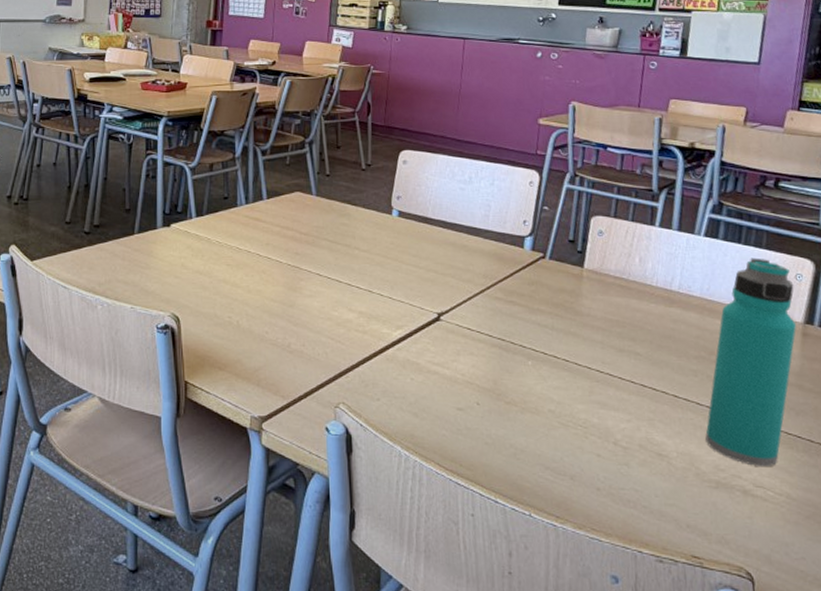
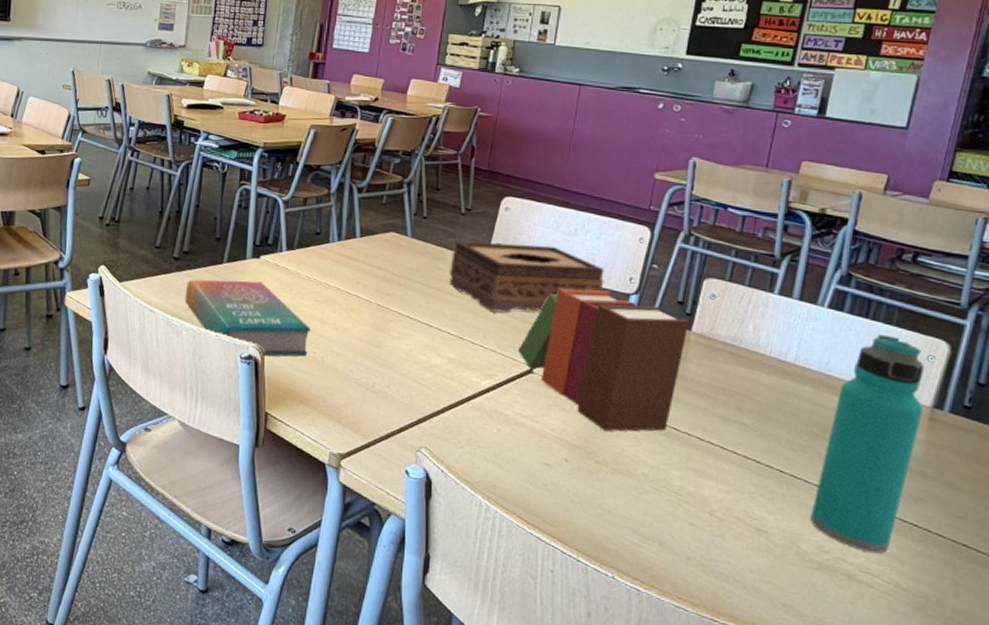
book: none [98,250,224,325] -> present [185,279,311,357]
tissue box: none [355,195,500,264] -> present [450,241,604,313]
books: none [425,234,581,371] -> present [518,288,689,432]

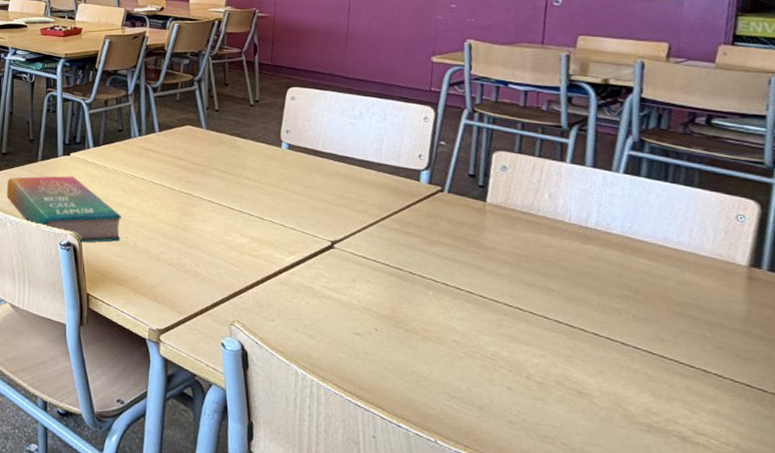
tissue box: present [450,241,604,313] -> none [245,129,394,194]
books: present [518,288,689,432] -> none [318,167,484,301]
water bottle: present [811,334,925,553] -> none [633,196,740,414]

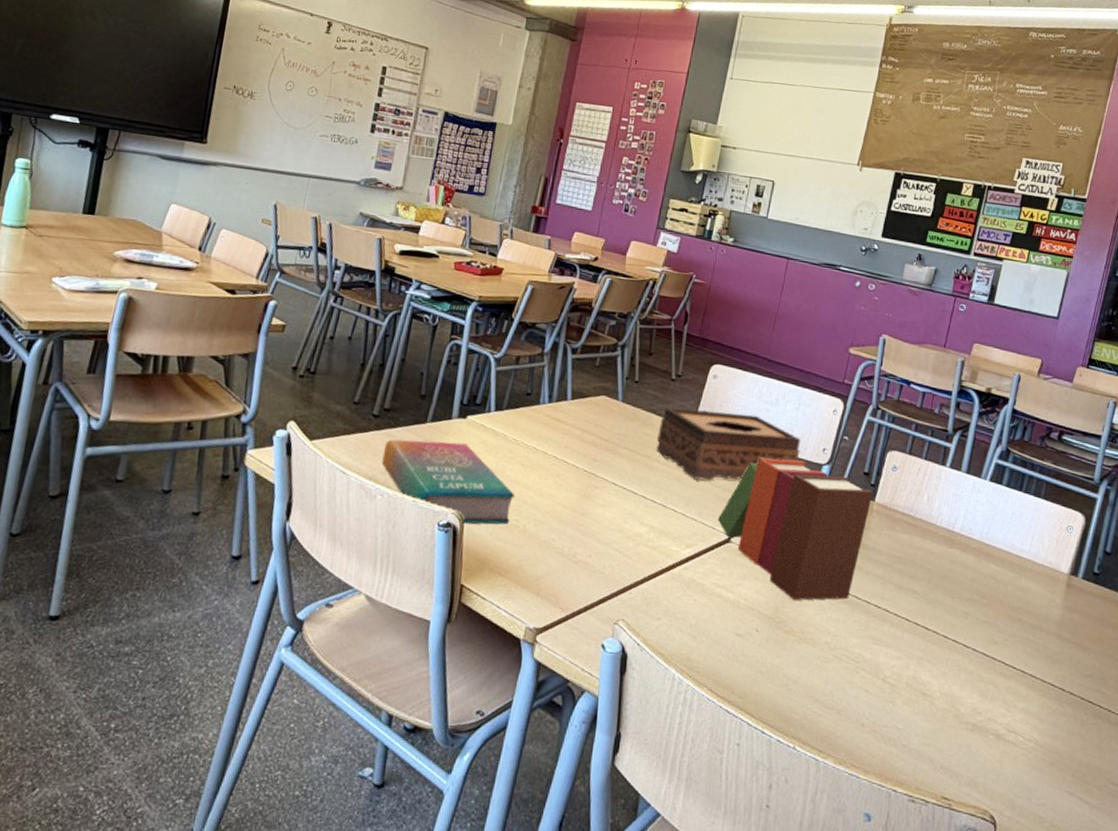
tissue box: none [245,129,394,194] -> present [656,407,801,481]
books: none [318,167,484,301] -> present [718,458,873,601]

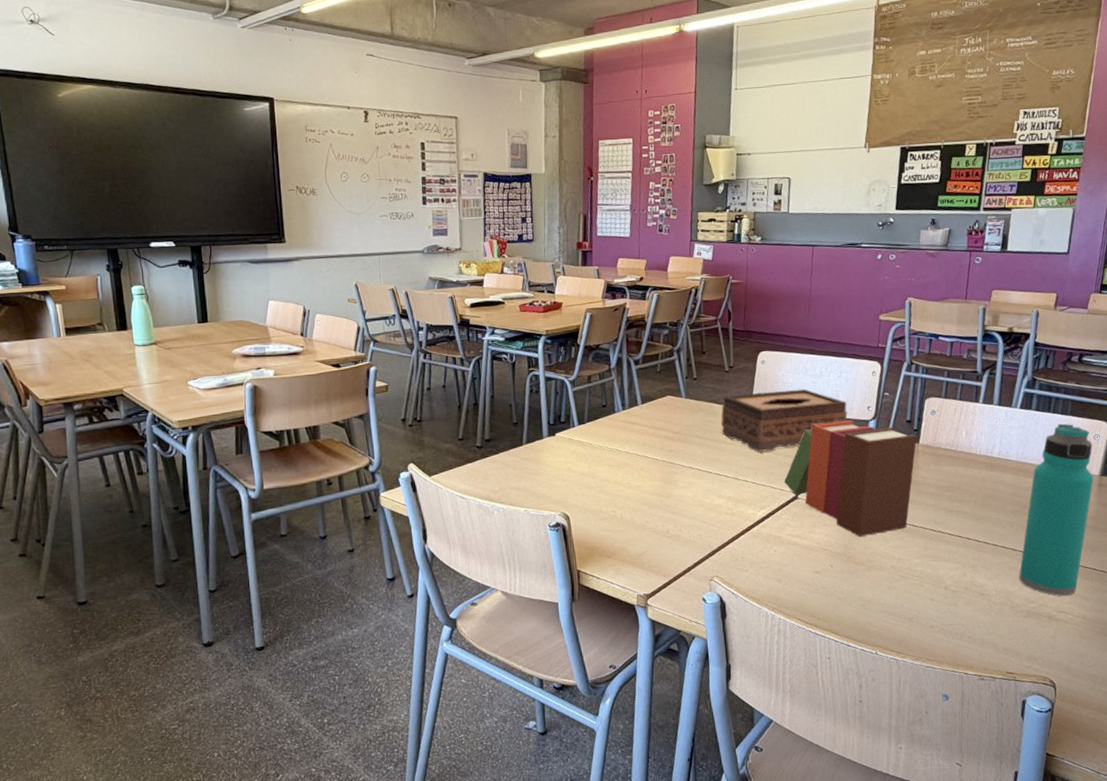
book: present [382,439,515,525] -> none [491,456,608,522]
water bottle: none [968,506,1065,712] -> present [1019,423,1094,596]

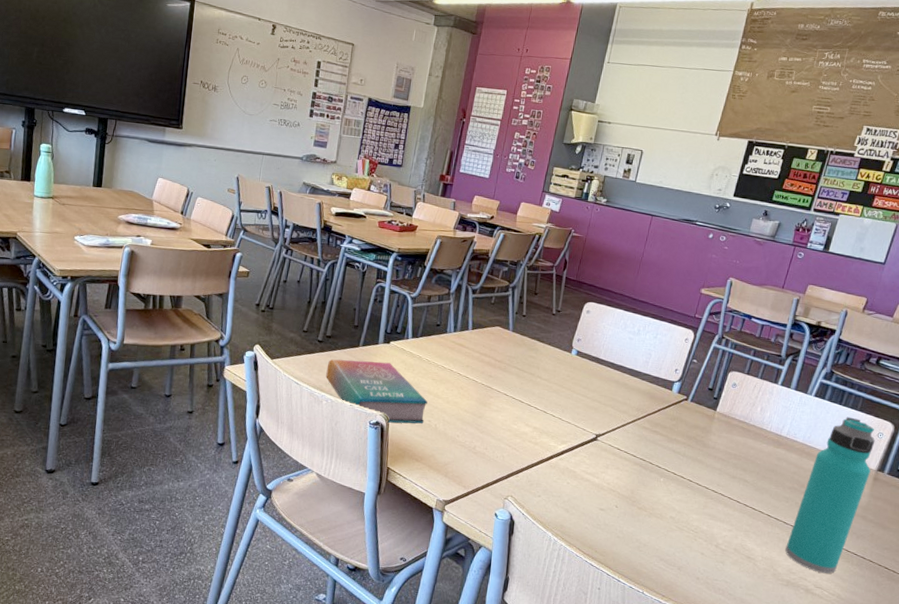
book: none [491,456,608,522] -> present [326,359,428,424]
tissue box: present [721,388,848,453] -> none [539,336,657,393]
books: present [784,419,917,536] -> none [588,376,715,485]

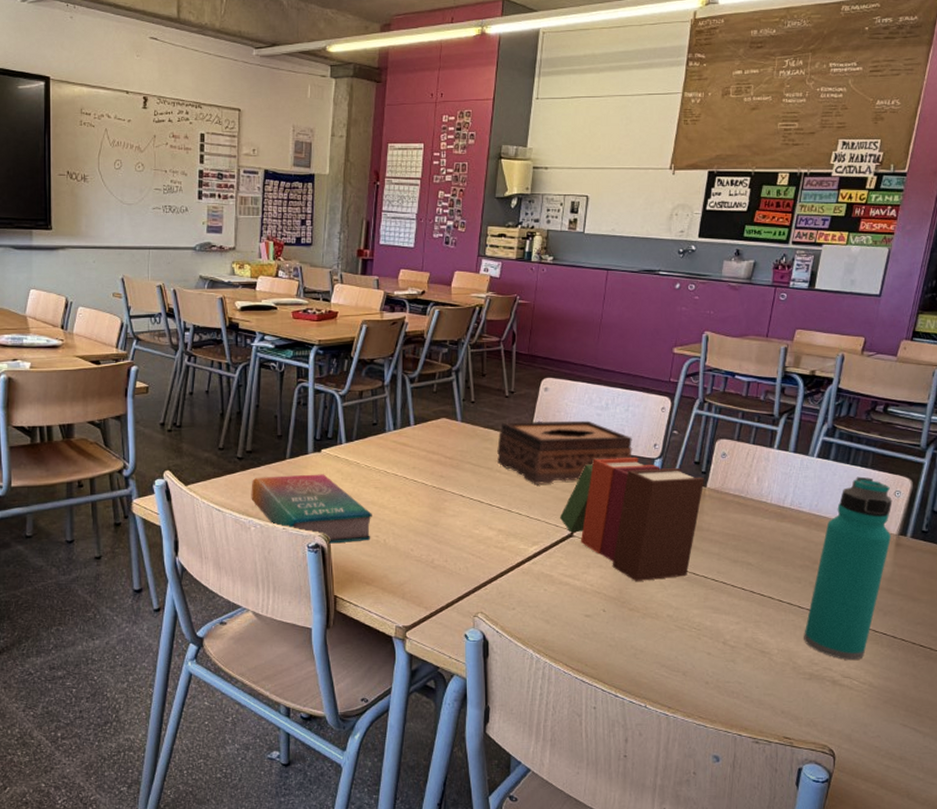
tissue box: none [539,336,657,393] -> present [497,420,632,485]
books: none [588,376,715,485] -> present [560,456,704,581]

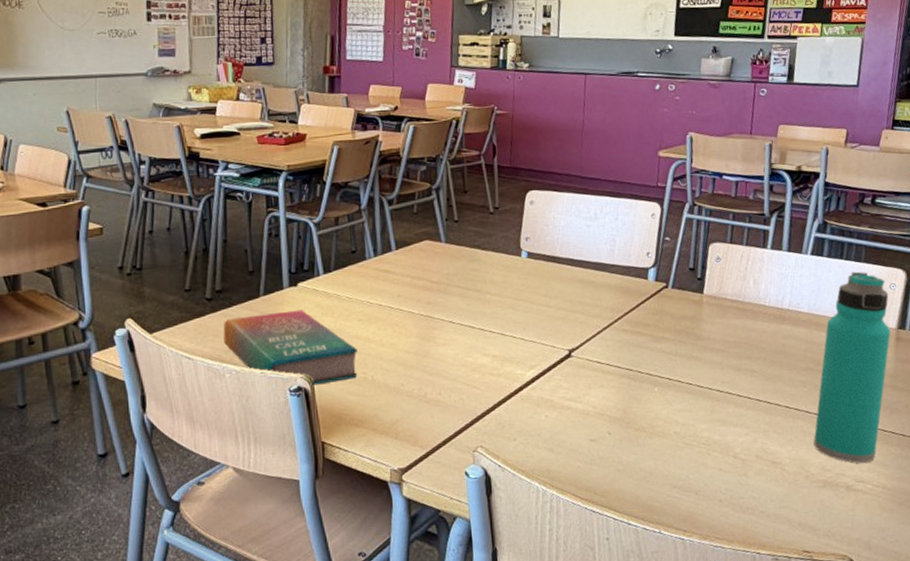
tissue box: present [497,420,632,485] -> none [485,232,625,305]
books: present [560,456,704,581] -> none [556,267,701,399]

